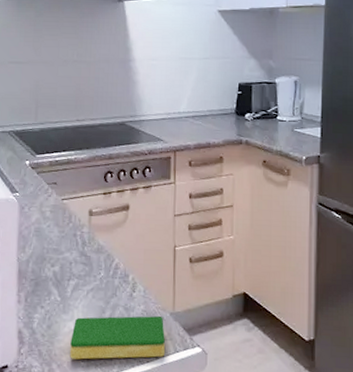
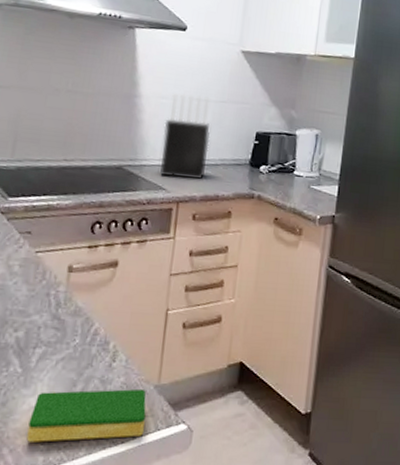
knife block: none [156,54,198,129] -> present [160,93,210,179]

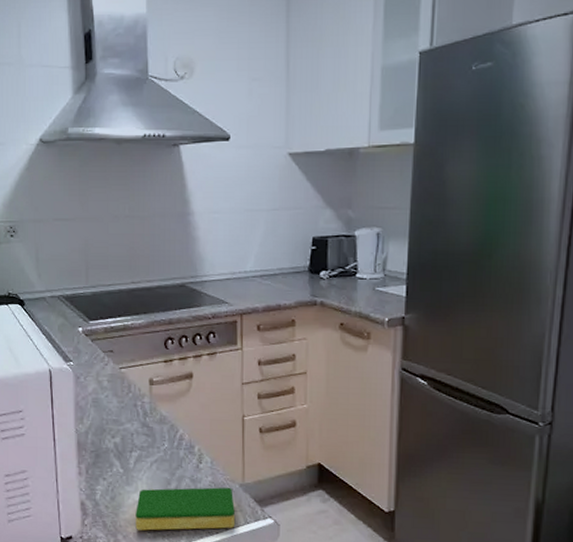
knife block: present [160,93,210,179] -> none [219,206,266,290]

